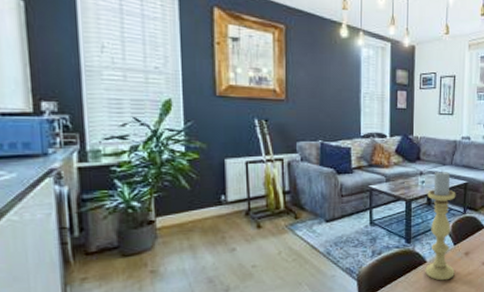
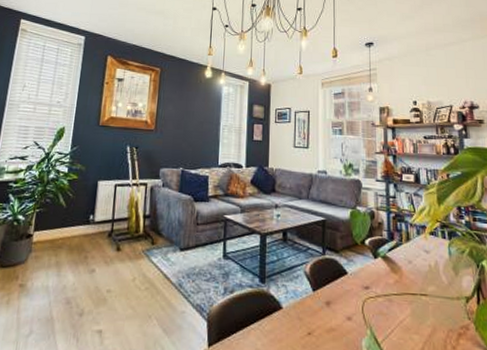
candle holder: present [425,171,456,281] -> none [280,205,315,335]

